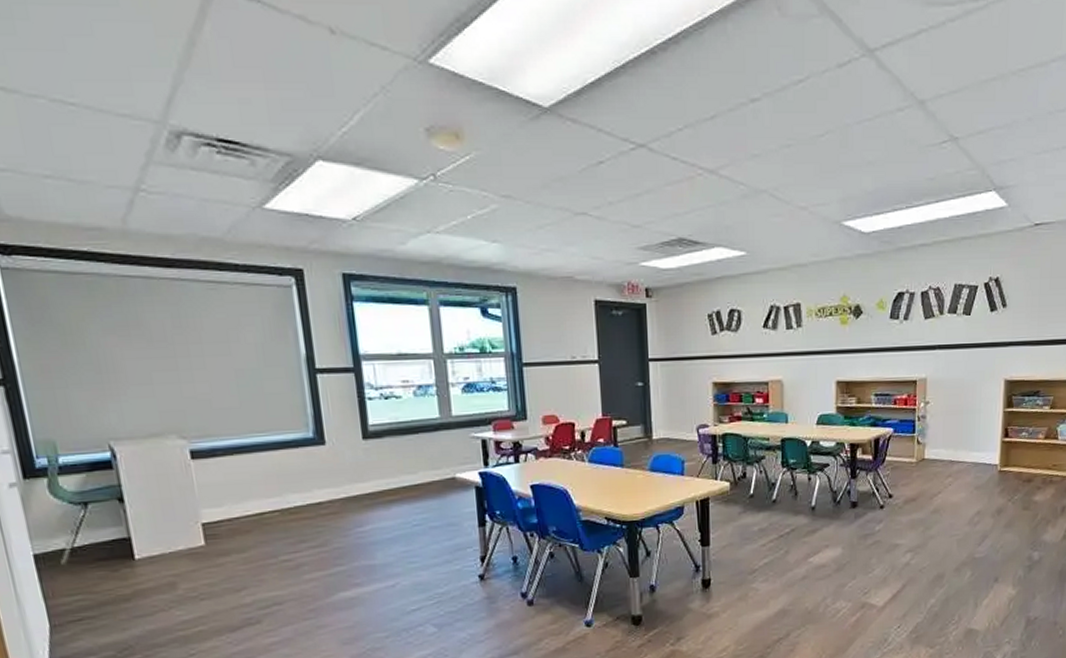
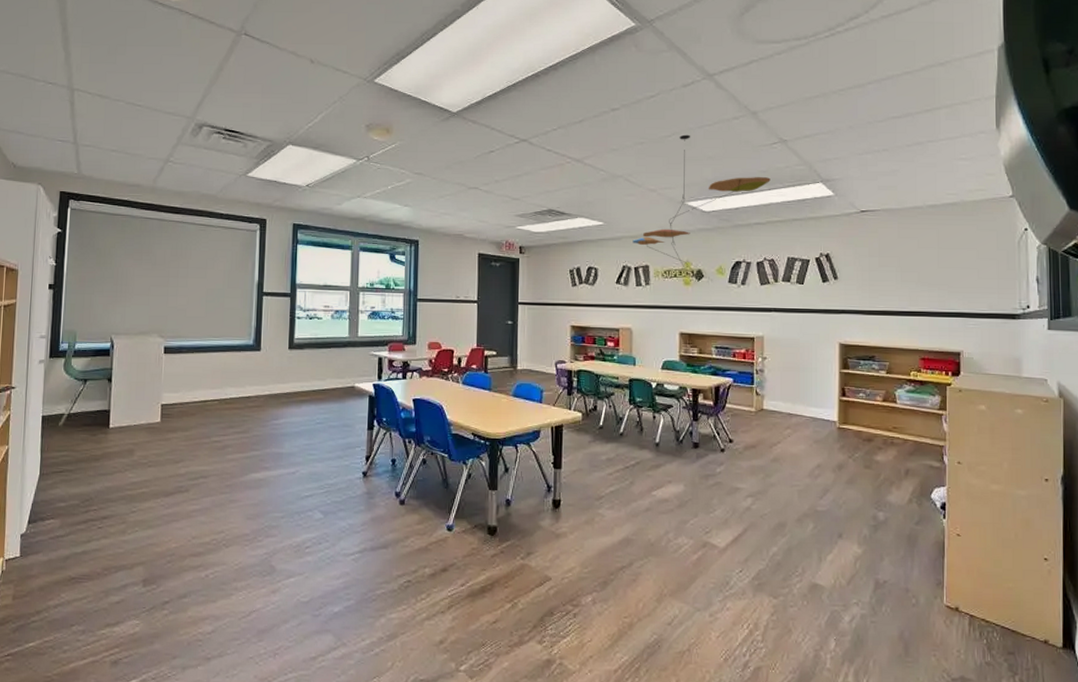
ceiling mobile: none [781,133,939,304] -> present [632,134,771,268]

